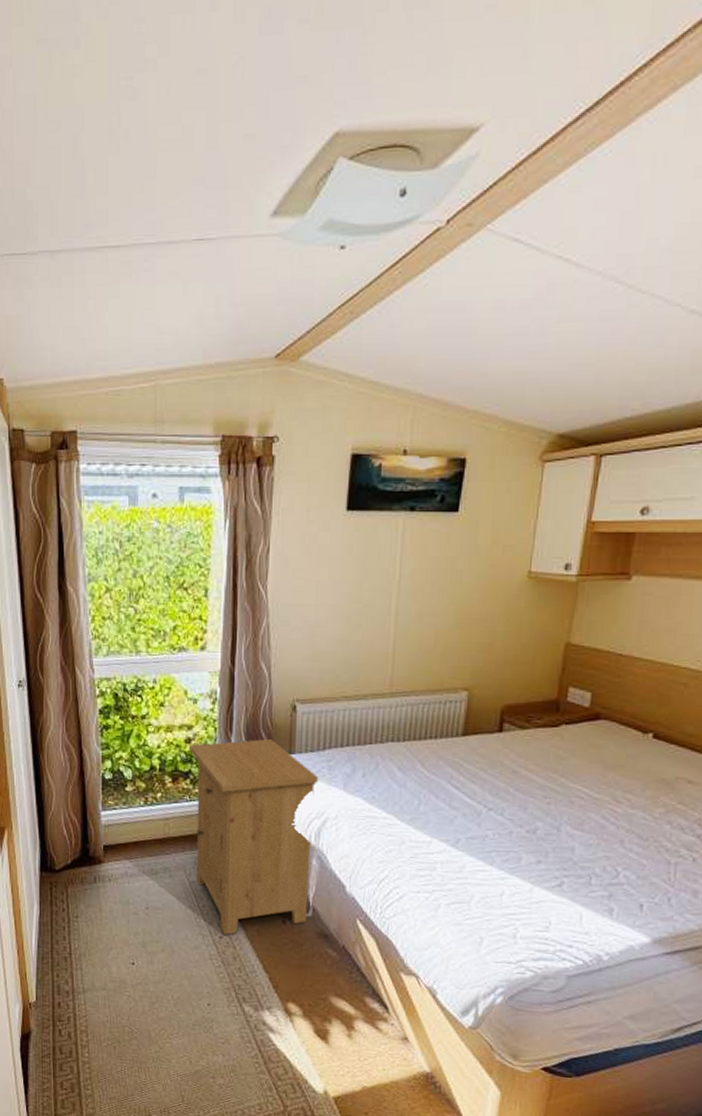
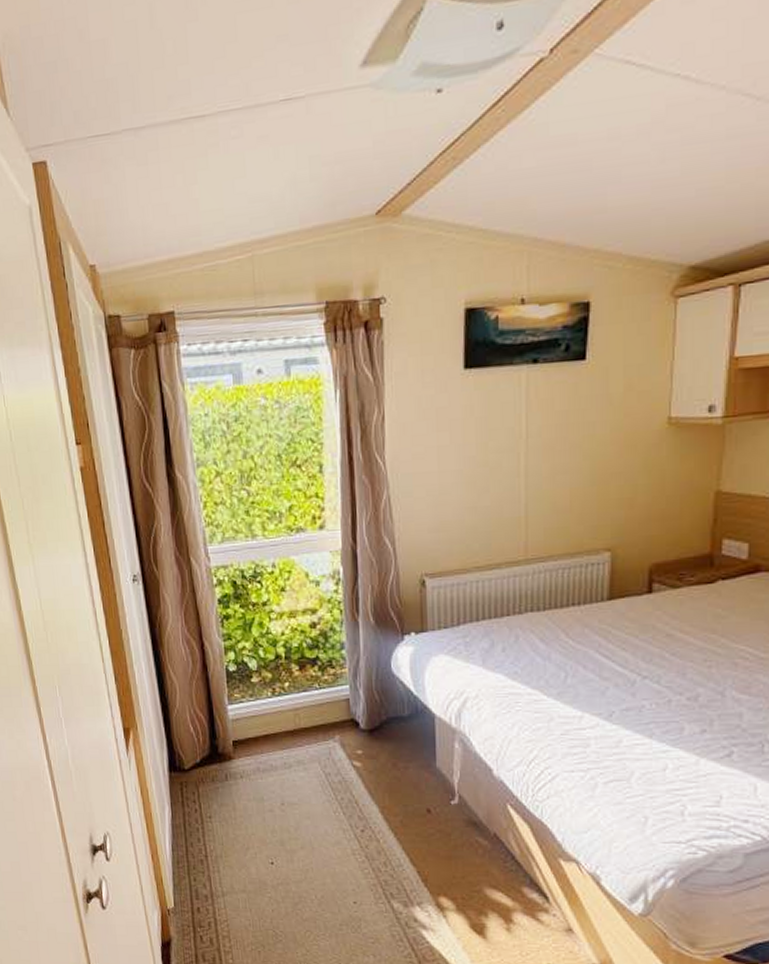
nightstand: present [189,738,319,935] -> none [315,617,456,828]

